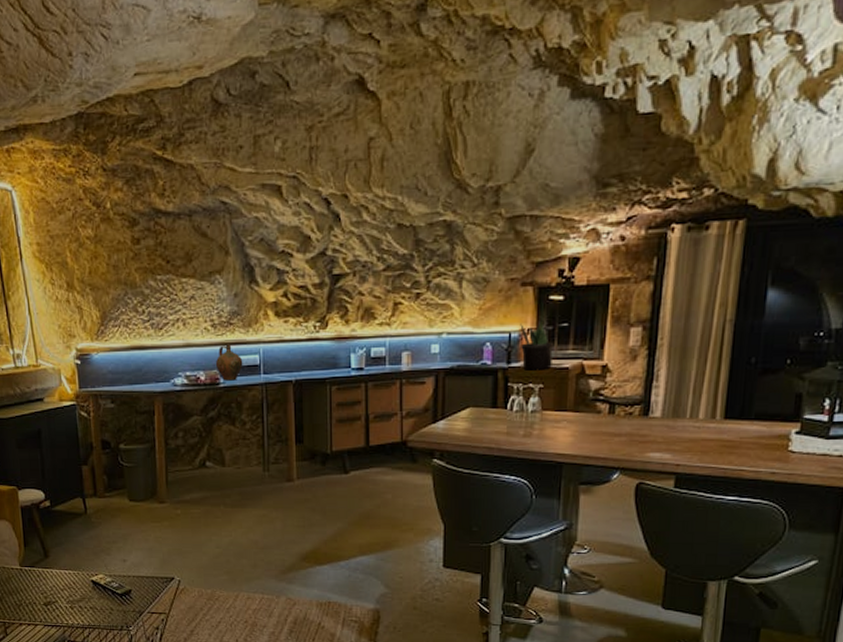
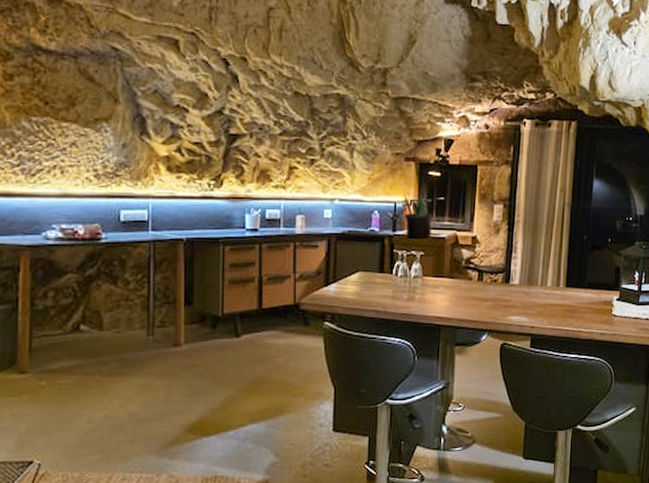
ceramic jug: present [215,344,243,381] -> none [97,196,129,236]

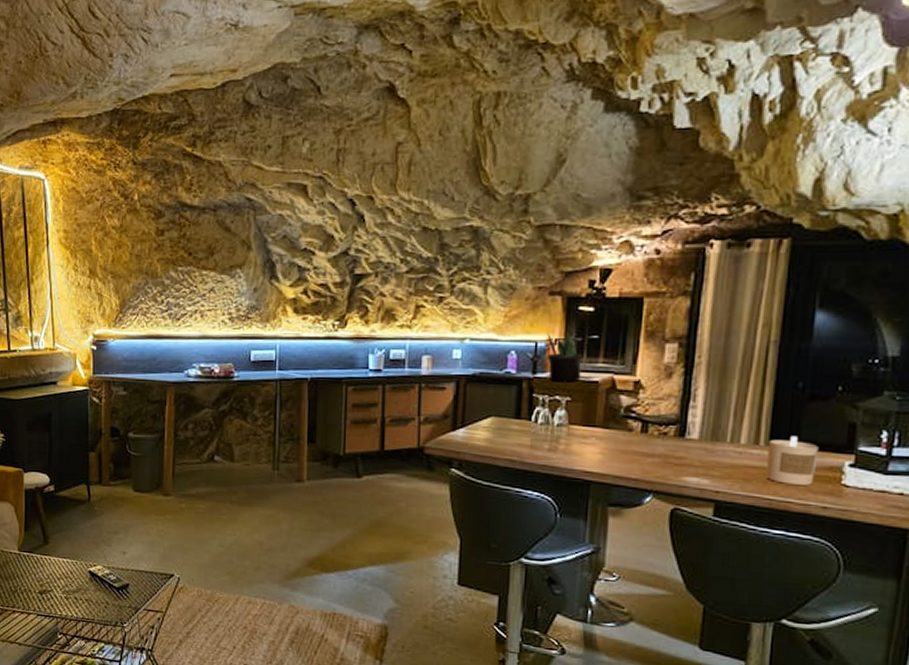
candle: none [564,278,598,318] -> present [766,435,819,487]

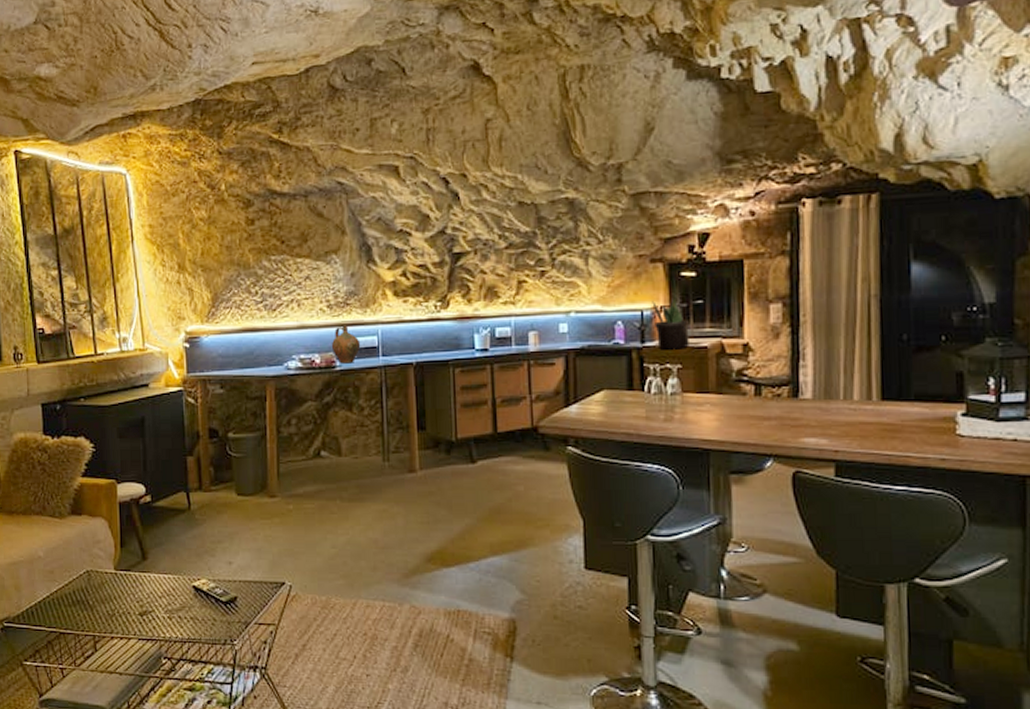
ceramic jug: none [230,338,259,375] -> present [331,325,361,364]
candle: present [766,435,819,487] -> none [880,388,931,440]

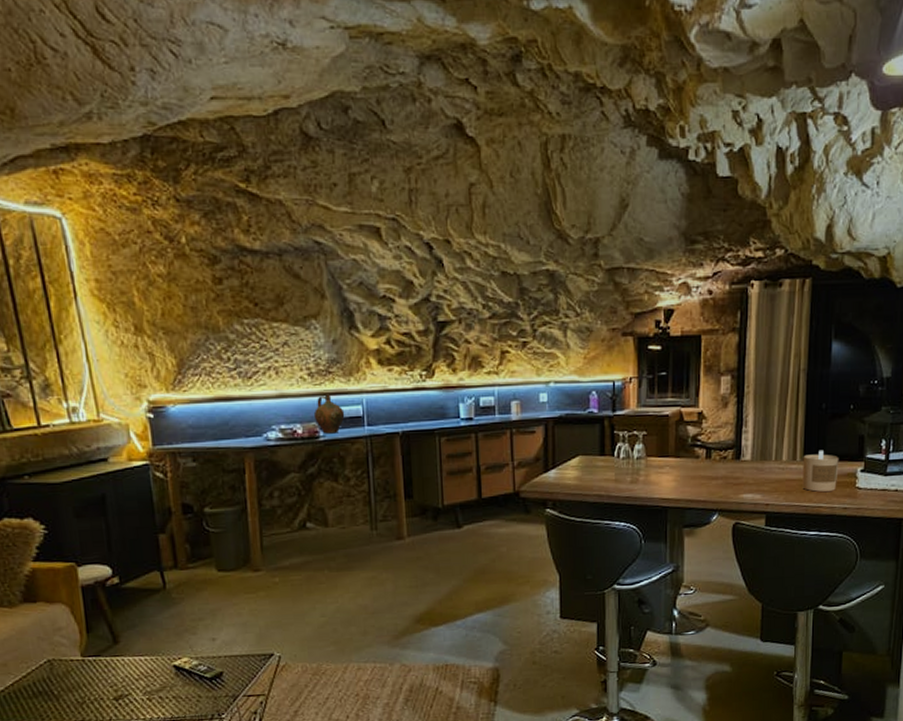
planter: present [652,299,690,350] -> none [623,371,655,418]
candle: none [880,388,931,440] -> present [802,450,839,493]

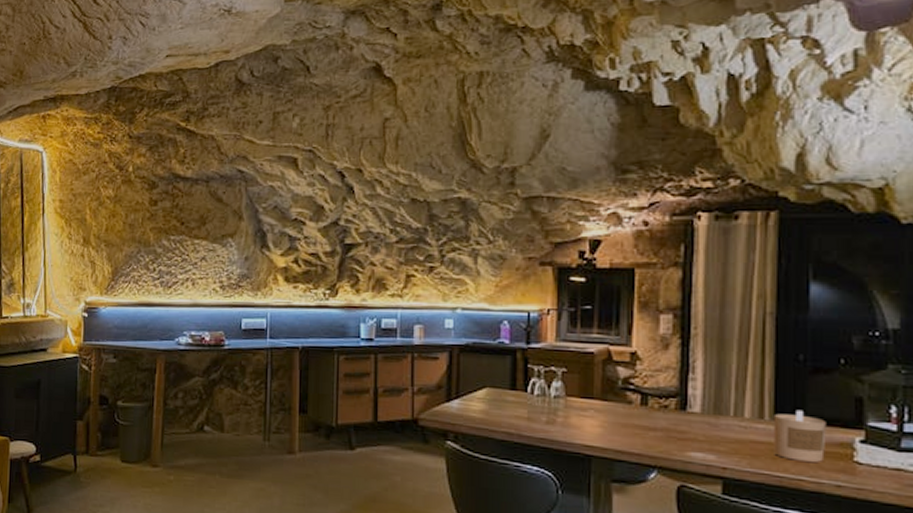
ceramic jug: present [313,394,345,434] -> none [221,306,250,343]

